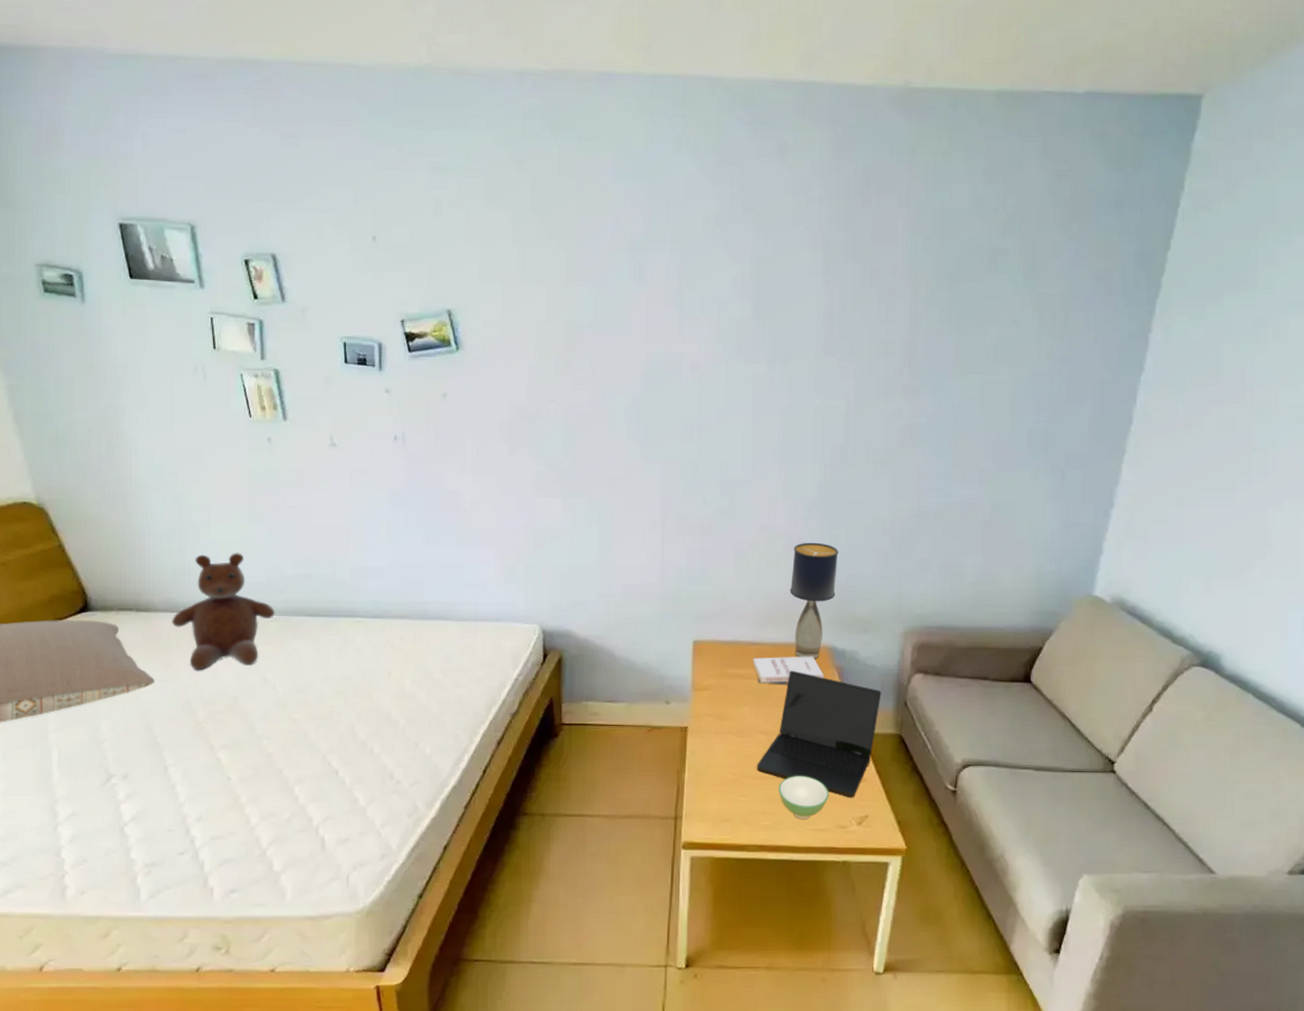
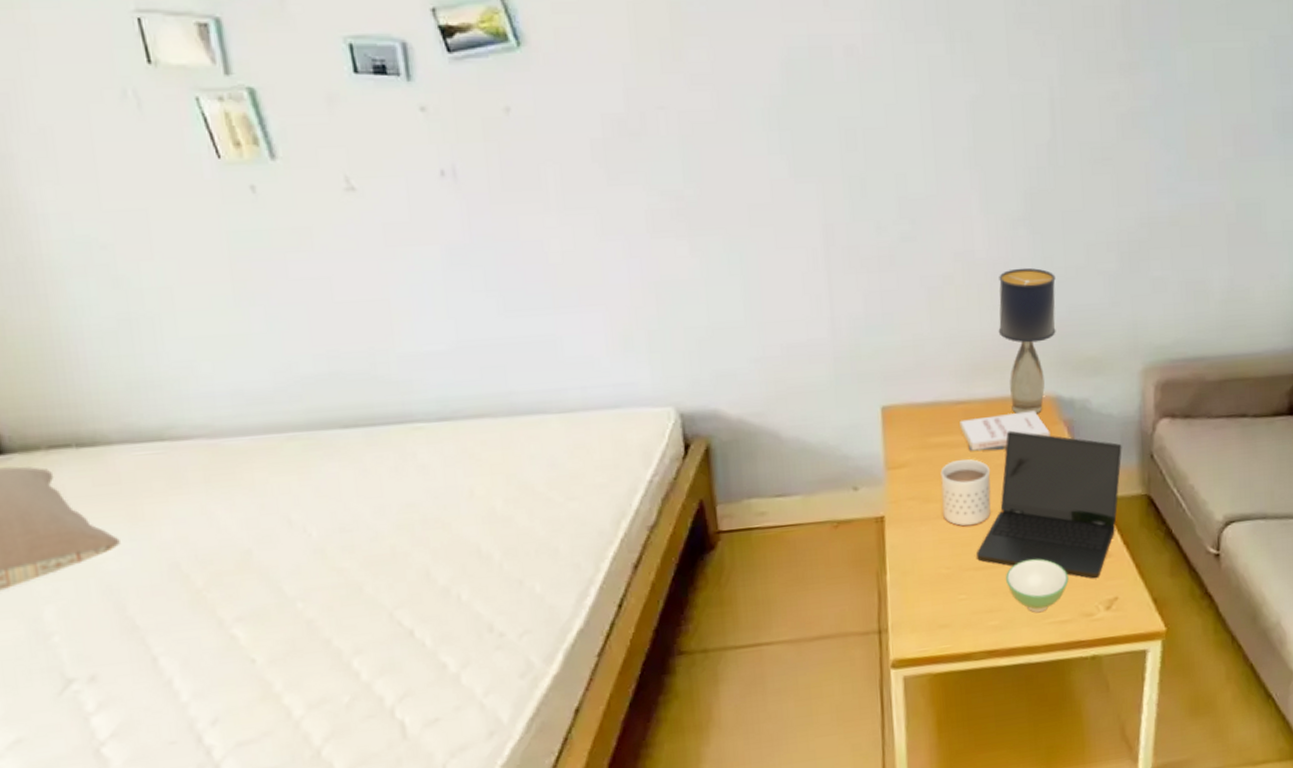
teddy bear: present [172,553,276,670] -> none [135,350,294,520]
mug: none [733,688,774,743] -> present [940,459,992,526]

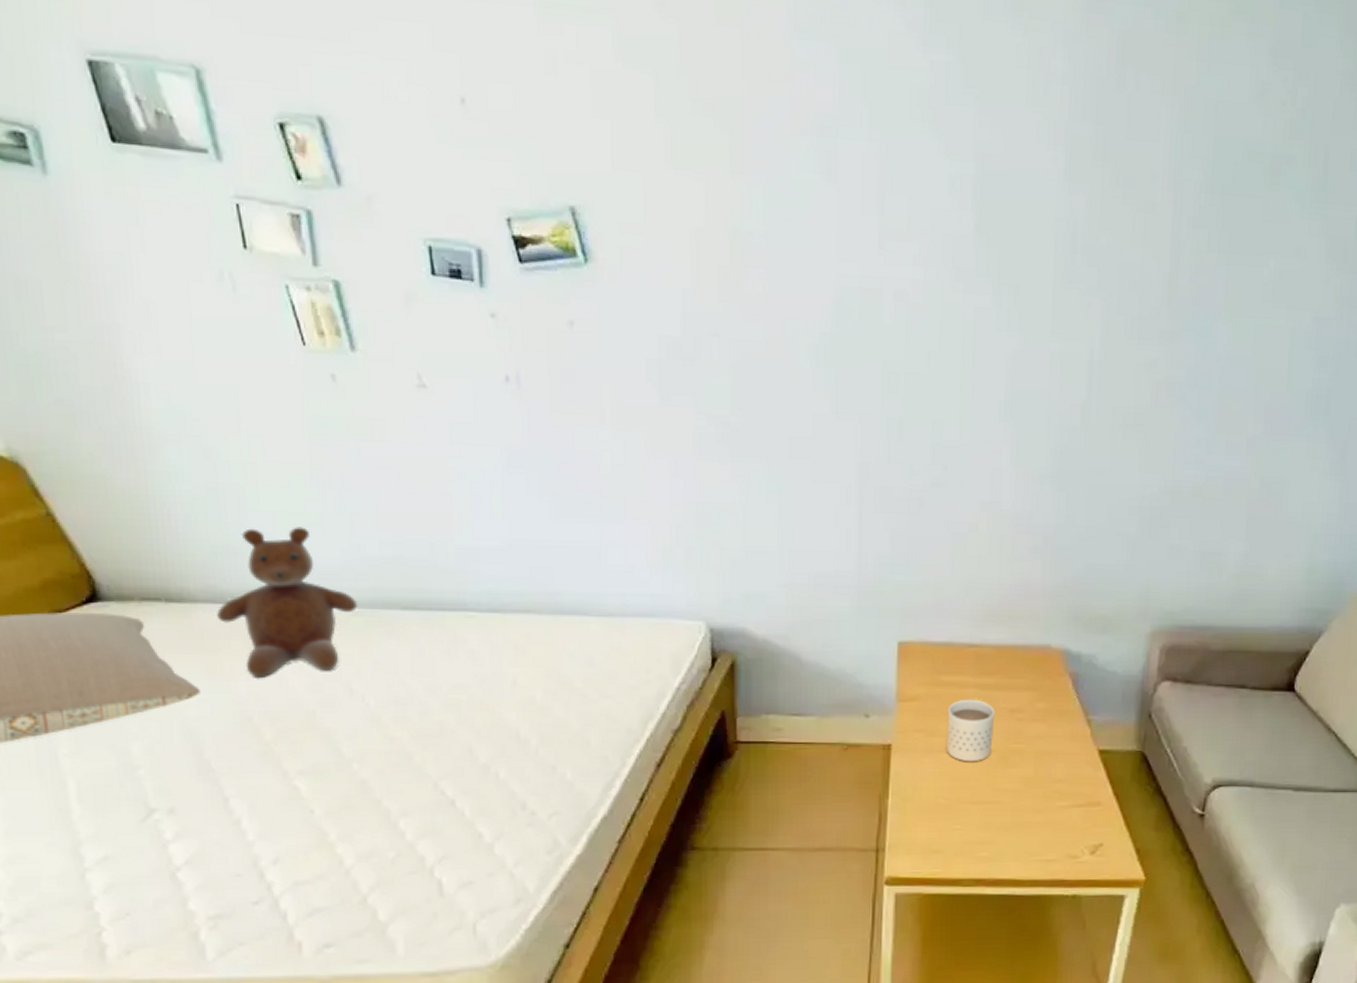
teddy bear: none [135,350,294,520] -> present [217,527,358,677]
books: present [959,410,1050,451] -> none [970,660,1055,694]
laptop: present [977,430,1122,578] -> none [974,677,1123,823]
table lamp: present [998,268,1056,415] -> none [1016,523,1076,664]
bowl: present [1006,558,1069,613] -> none [999,799,1058,850]

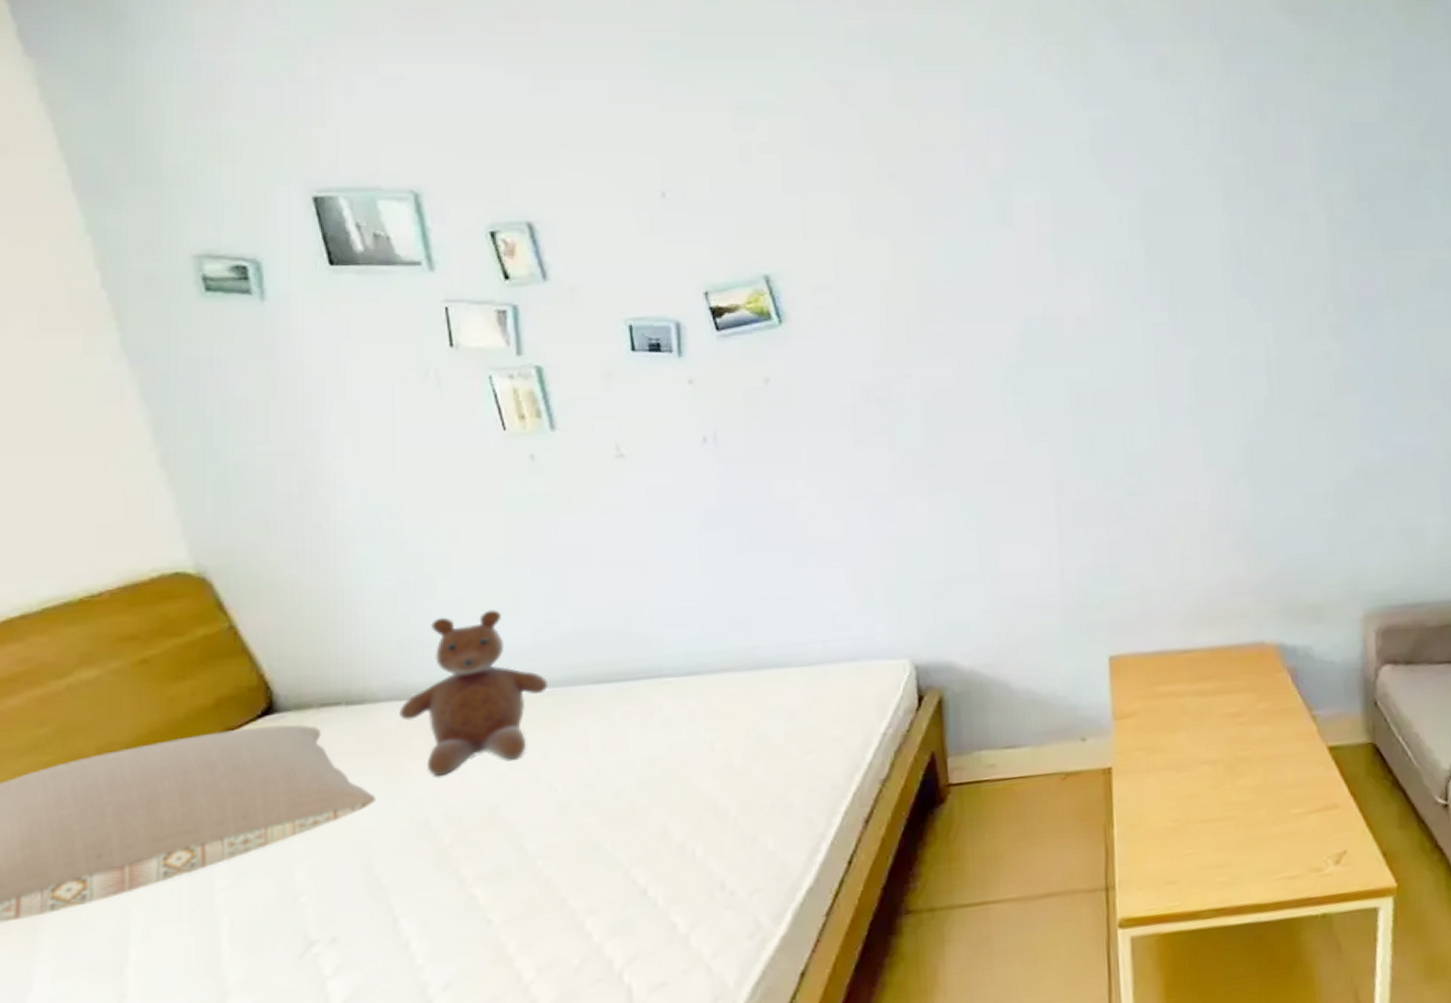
mug: present [946,699,995,762] -> none [1167,708,1218,777]

